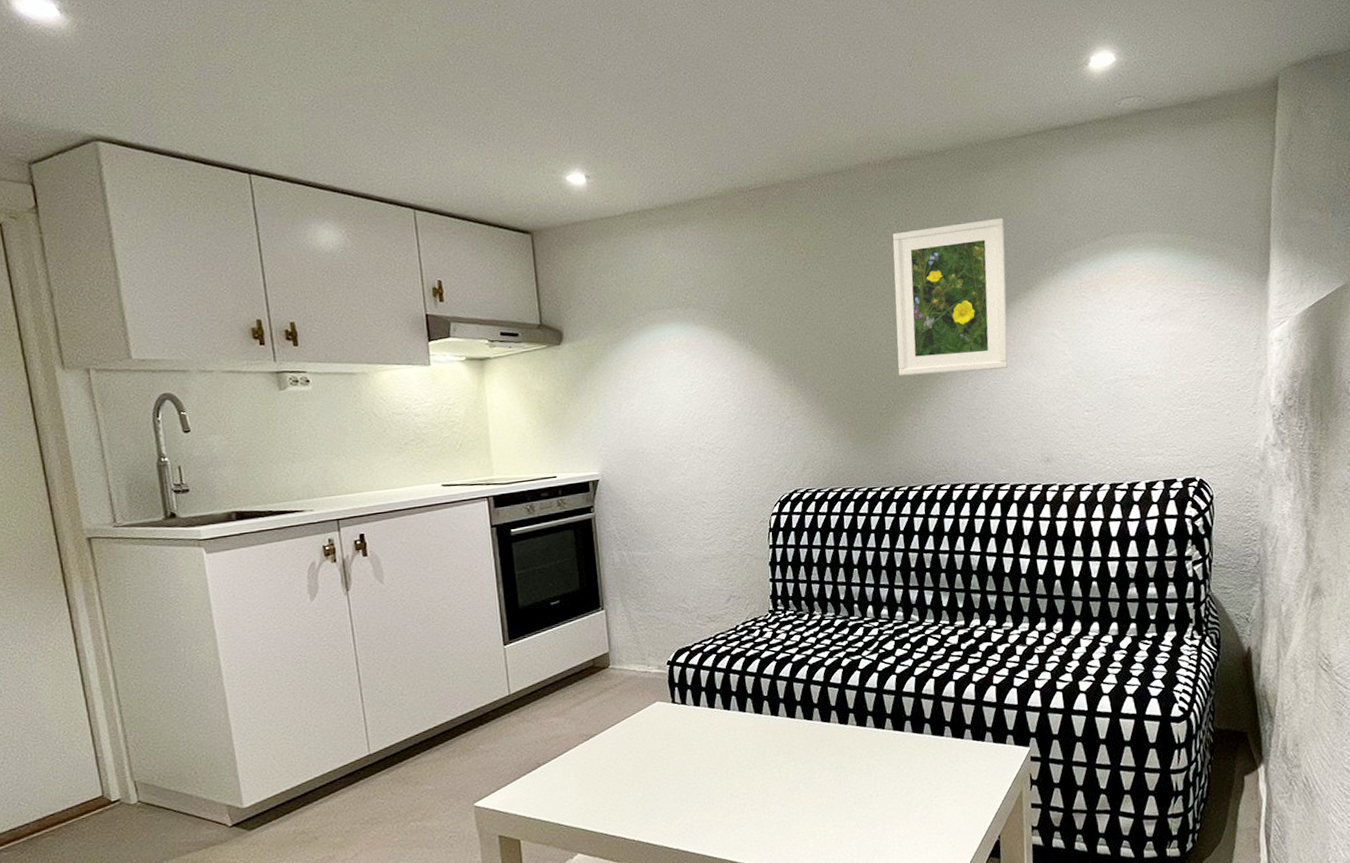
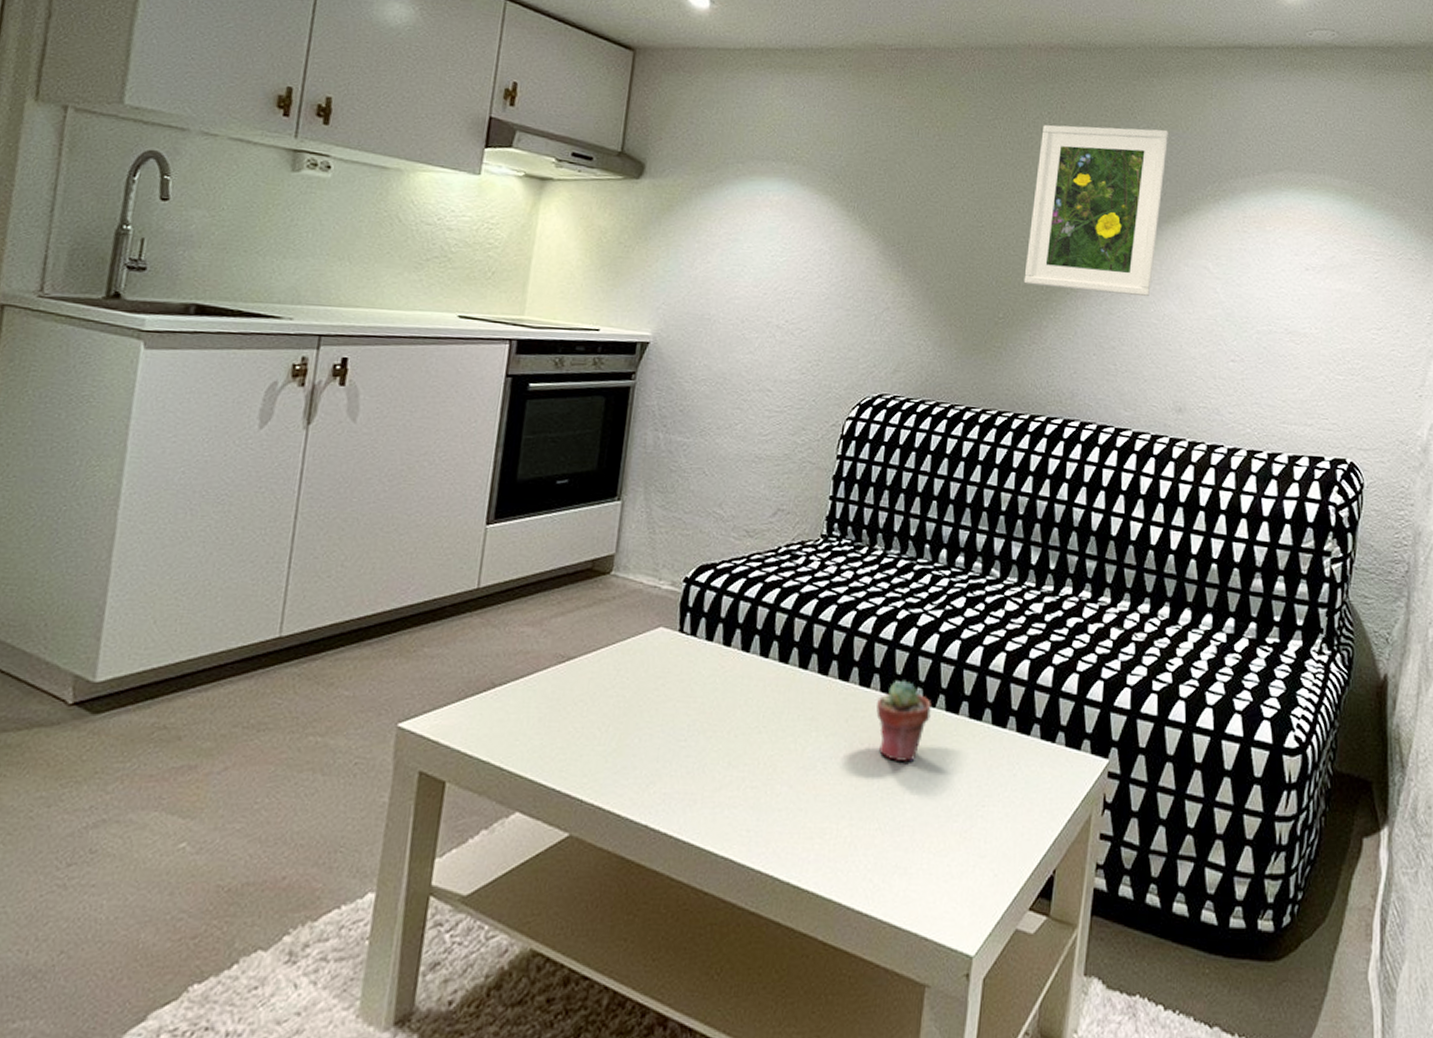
potted succulent: none [838,712,882,774] -> present [876,680,931,762]

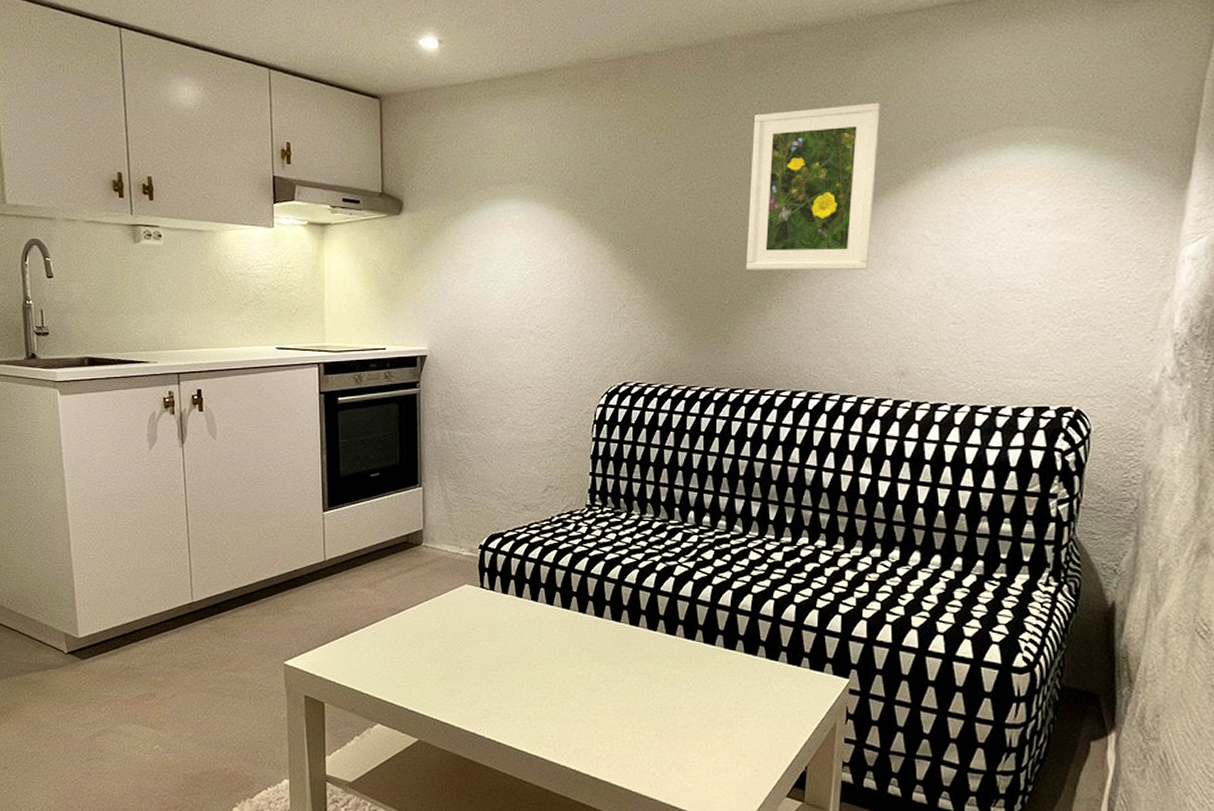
potted succulent: present [876,680,931,762] -> none [646,619,691,683]

